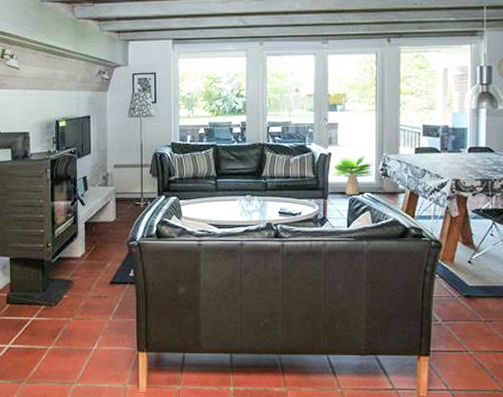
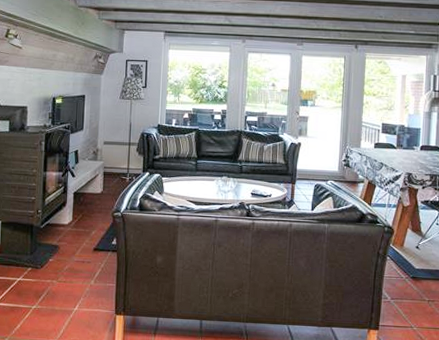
potted plant: present [331,155,374,195] -> none [299,147,338,182]

